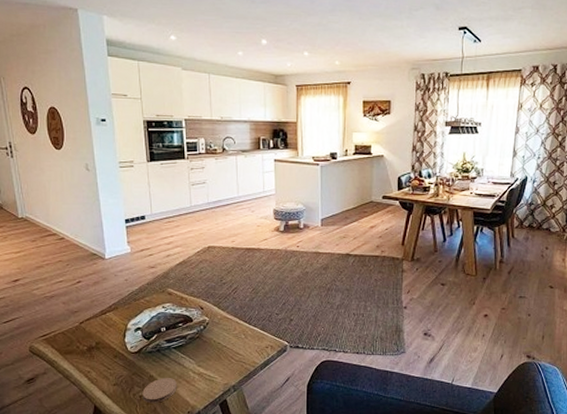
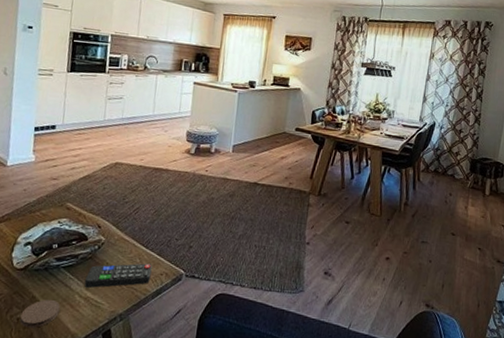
remote control: none [197,338,257,364] -> present [85,263,152,288]

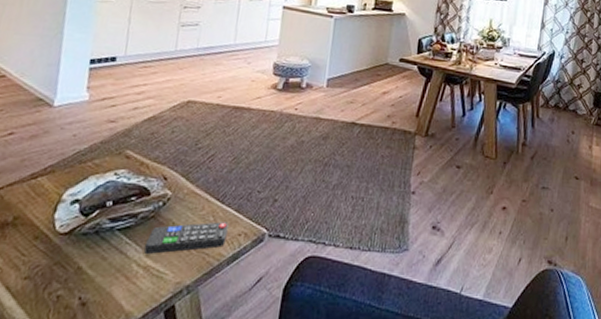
coaster: present [20,299,60,329] -> none [60,271,113,308]

